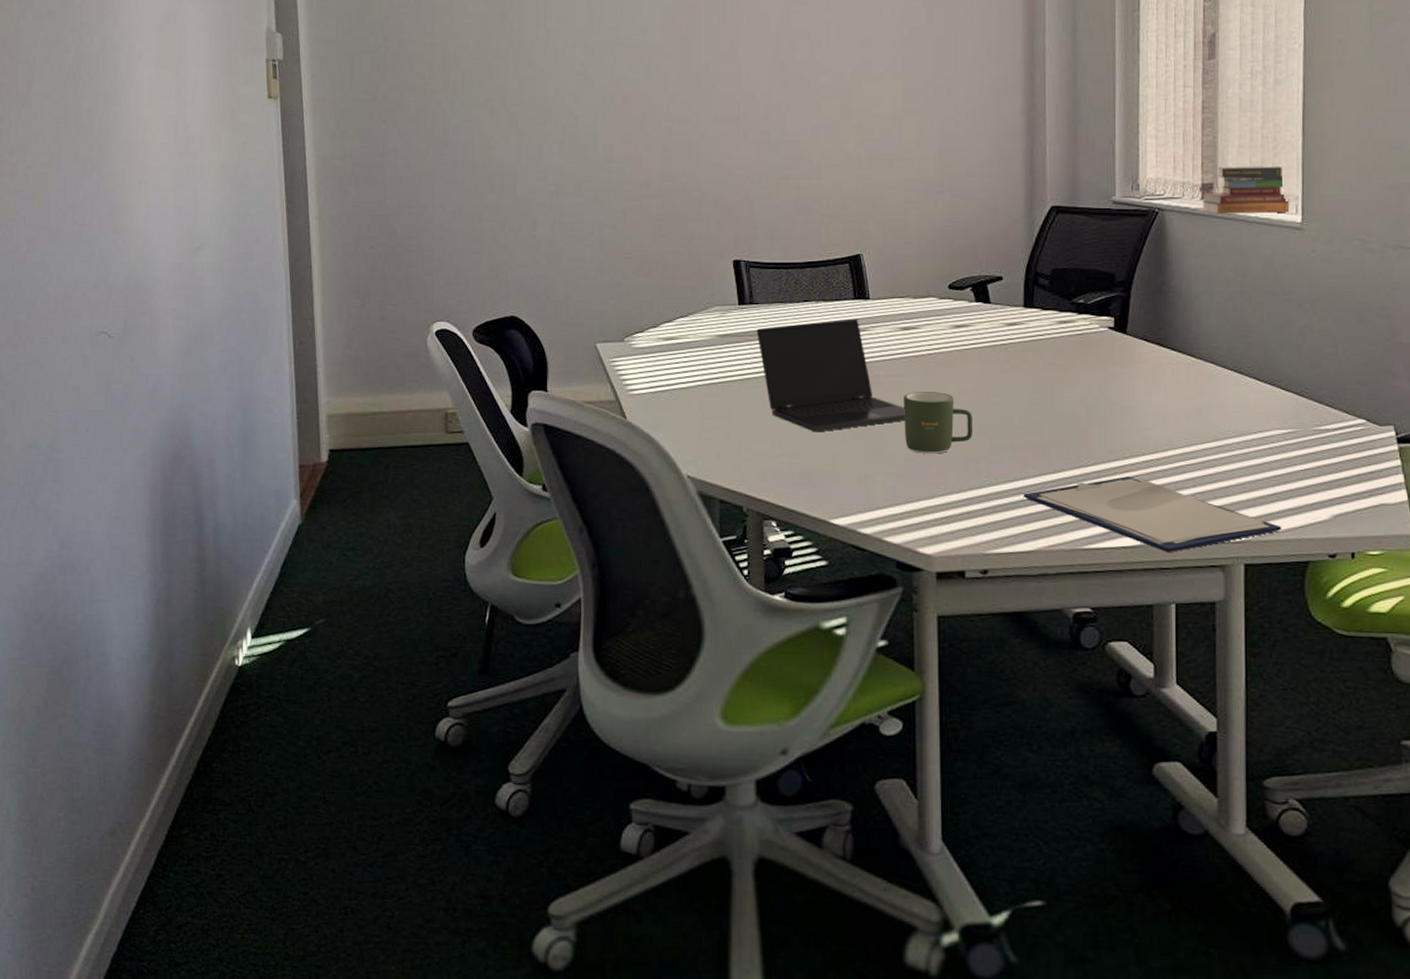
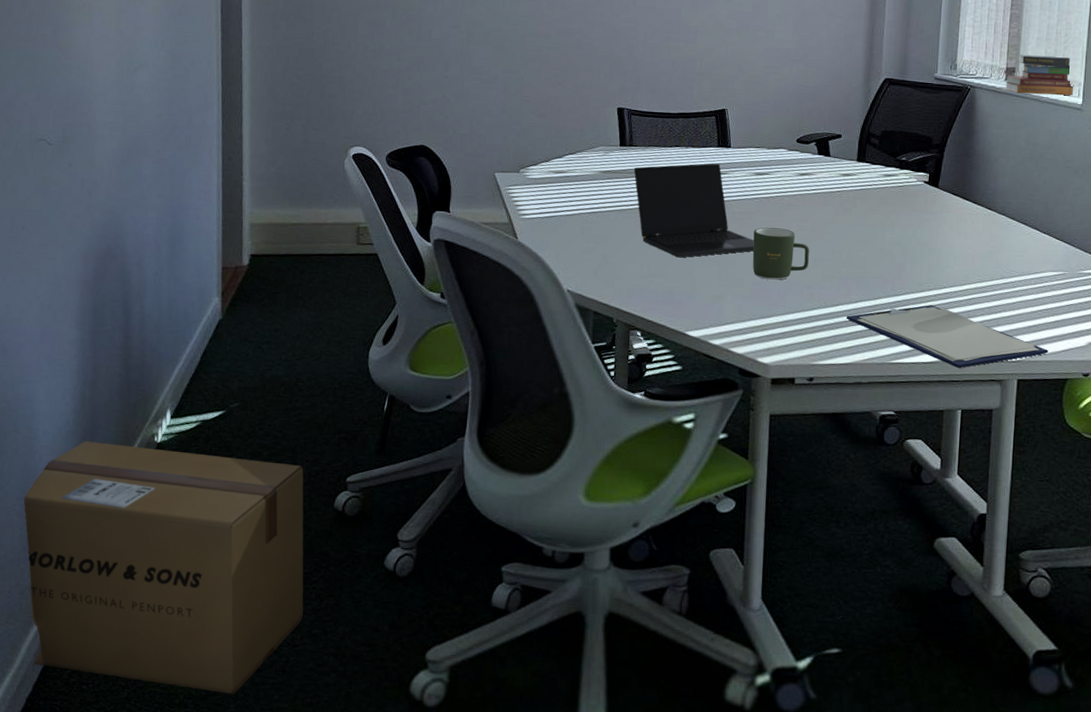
box: none [99,666,407,955] -> present [23,441,304,695]

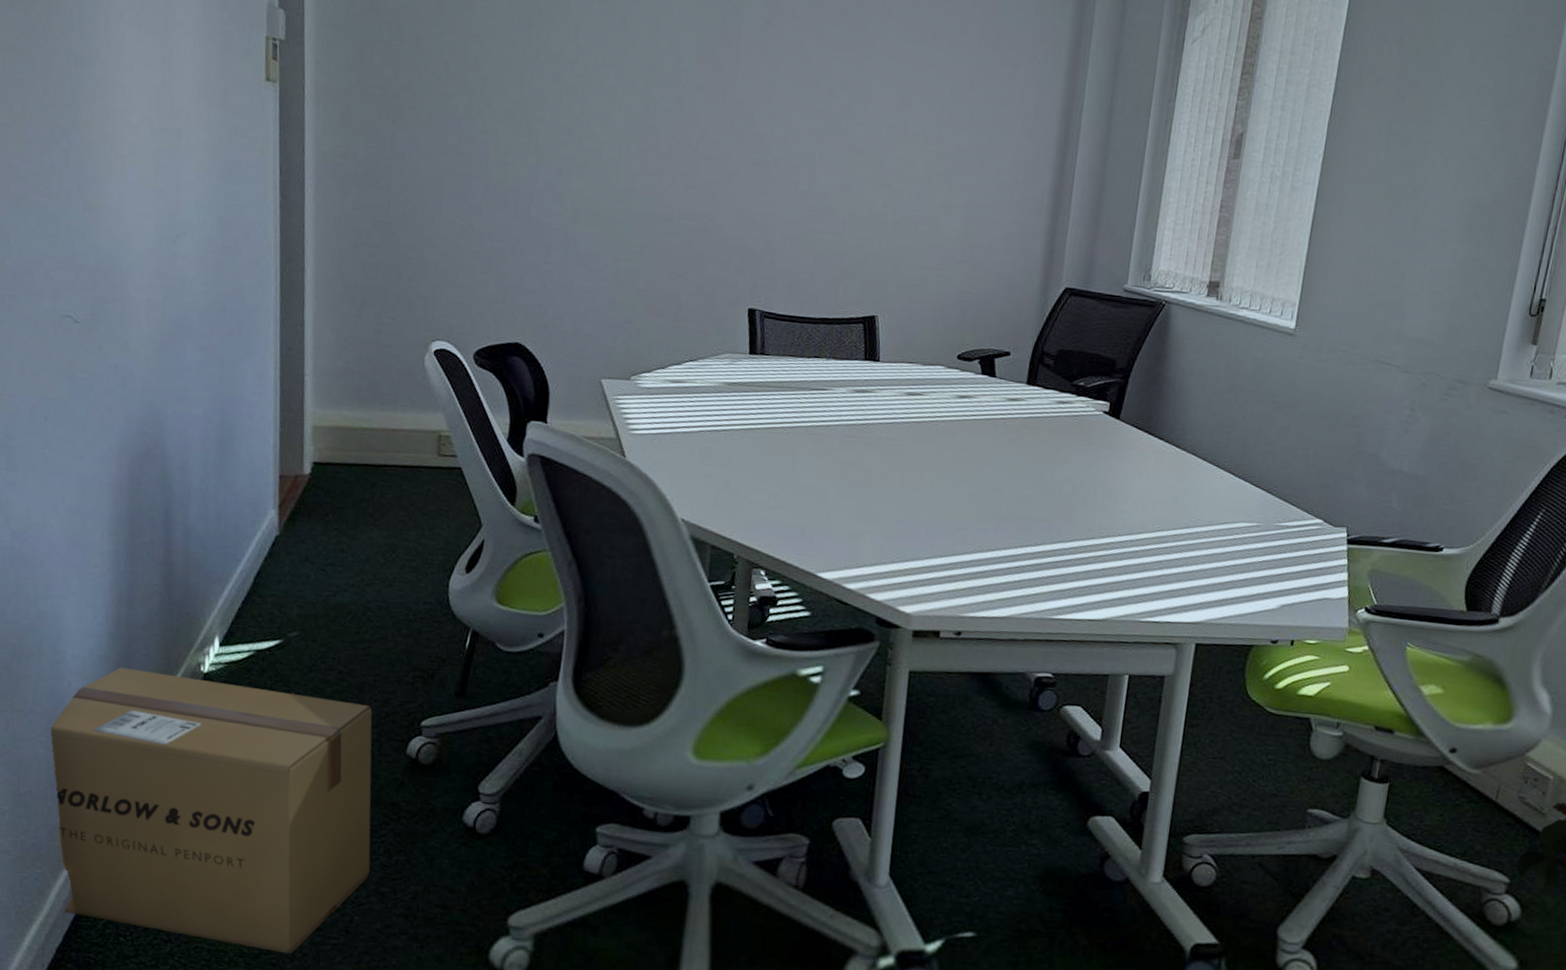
laptop: present [633,163,754,258] -> none [764,379,902,488]
mug: present [752,227,810,280] -> none [898,456,965,519]
notepad: present [846,305,1049,369] -> none [1003,554,1234,629]
books: present [1005,54,1074,96] -> none [1206,266,1288,319]

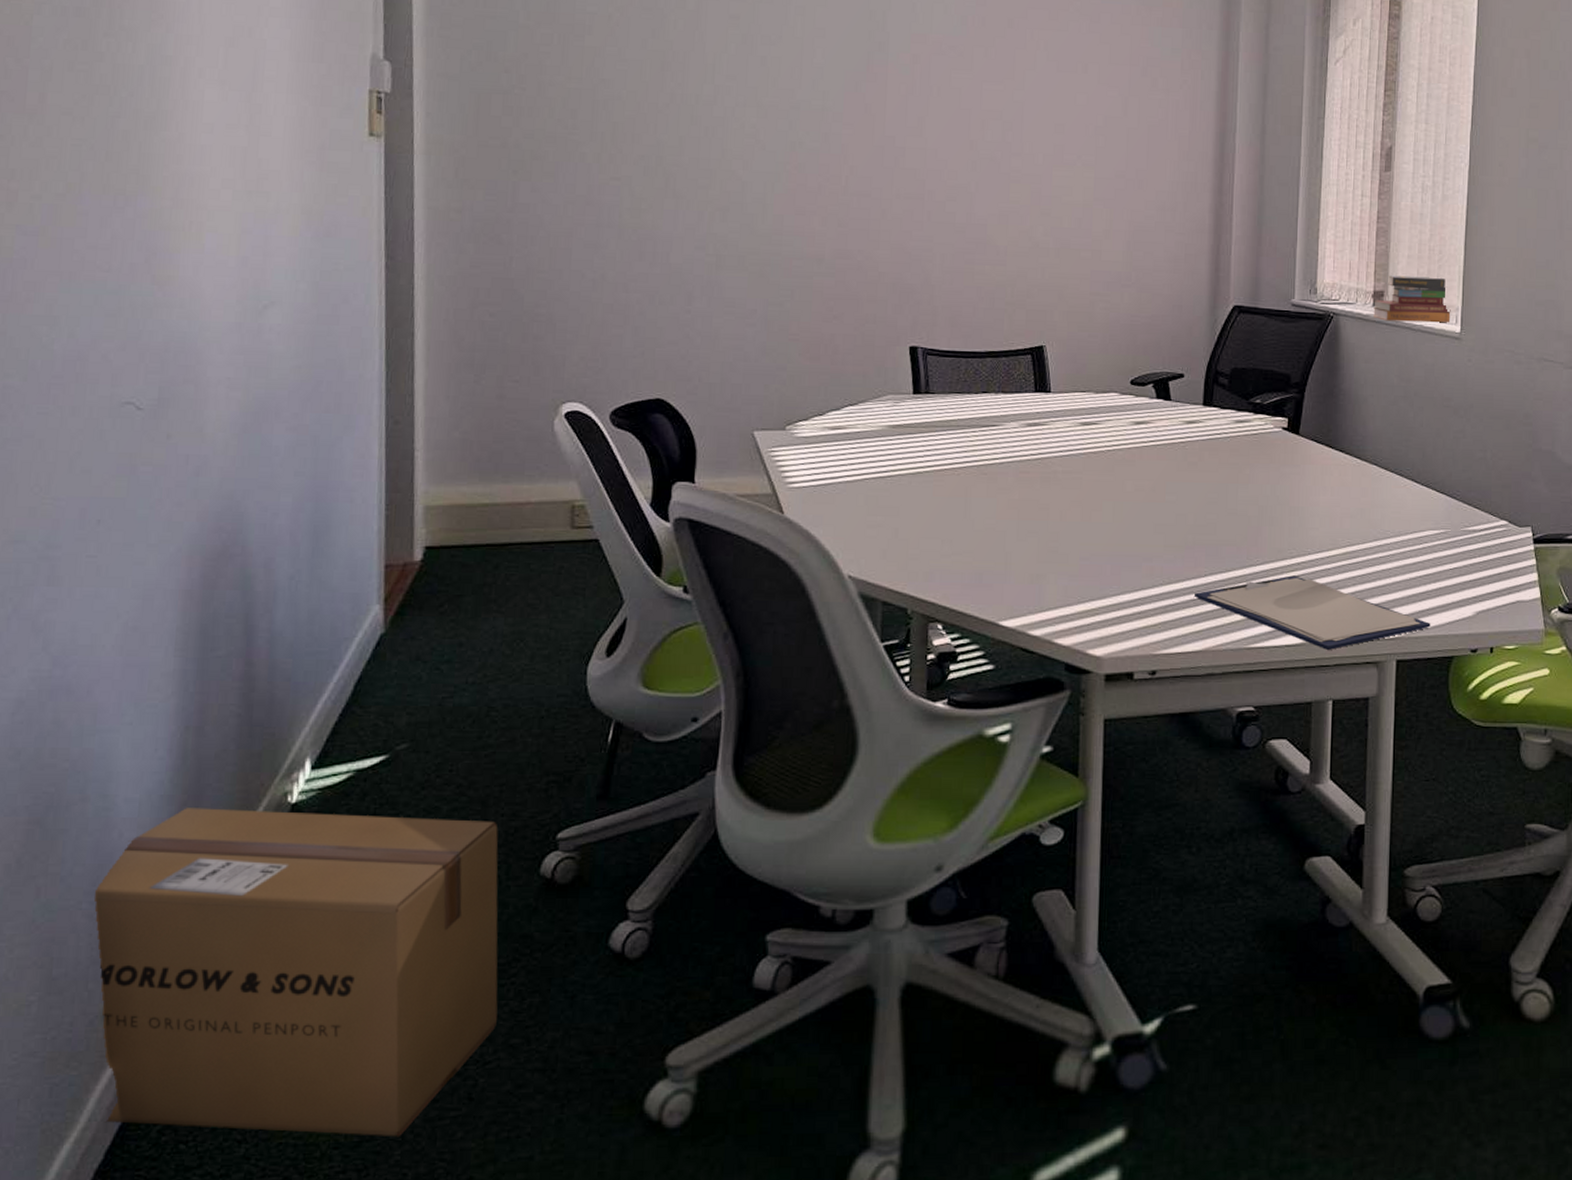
notepad: none [1003,554,1234,629] -> present [1193,575,1431,651]
books: none [1206,266,1288,319] -> present [1373,275,1451,323]

